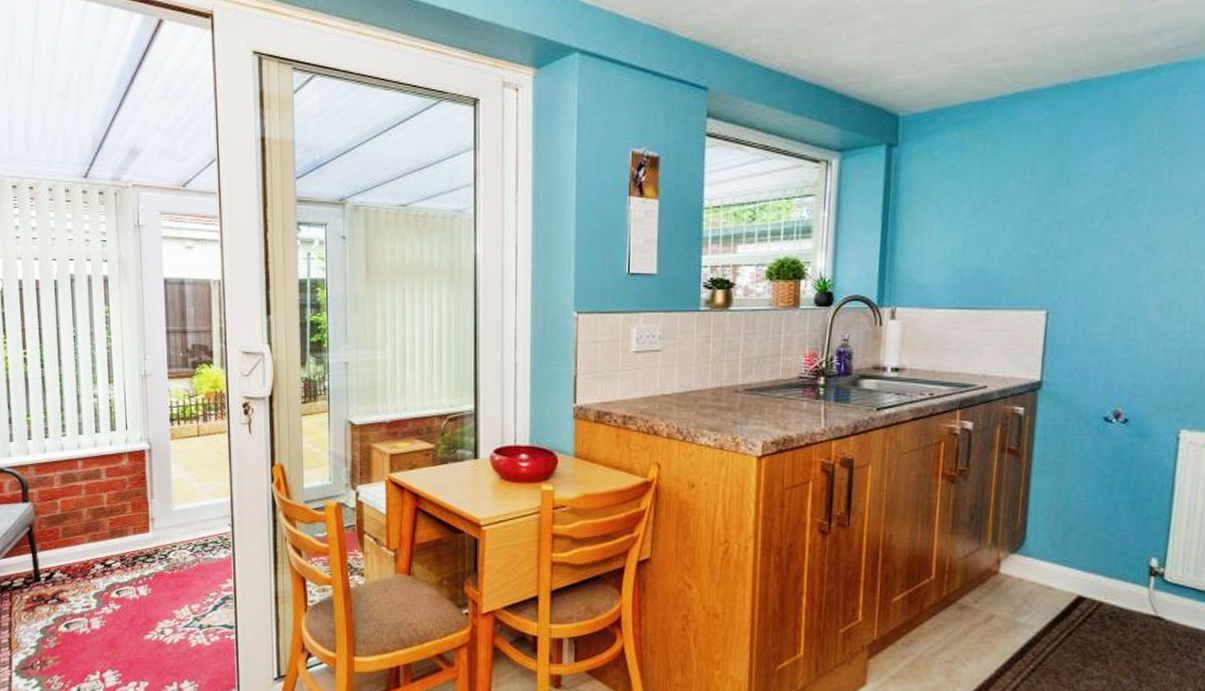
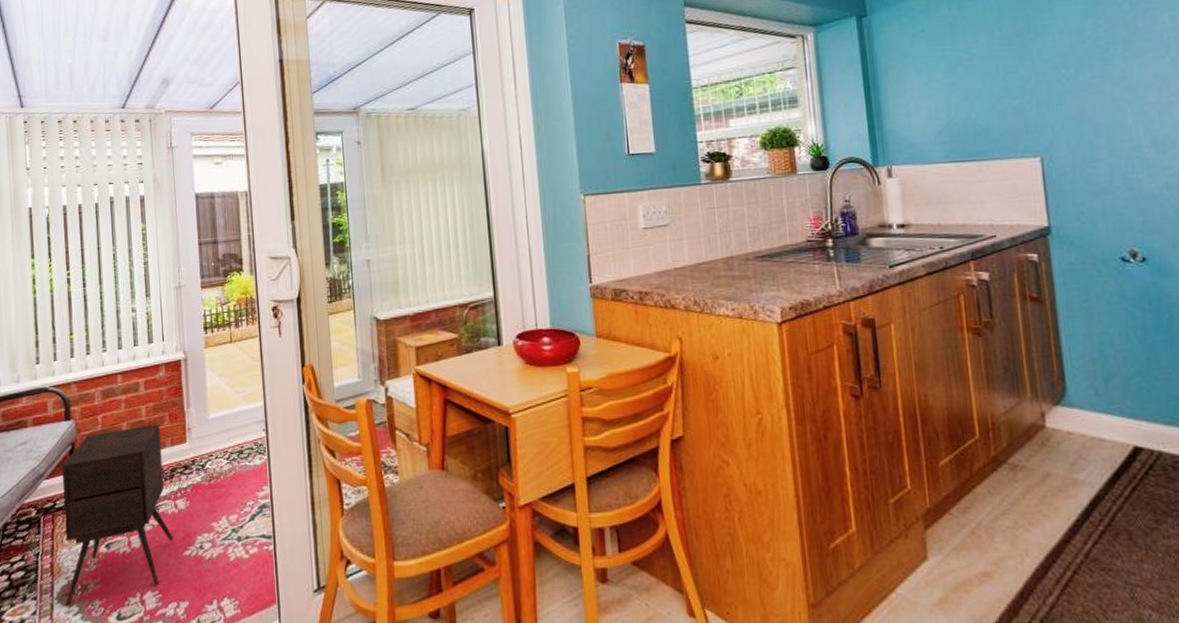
side table: none [19,512,135,680] -> present [62,424,174,607]

